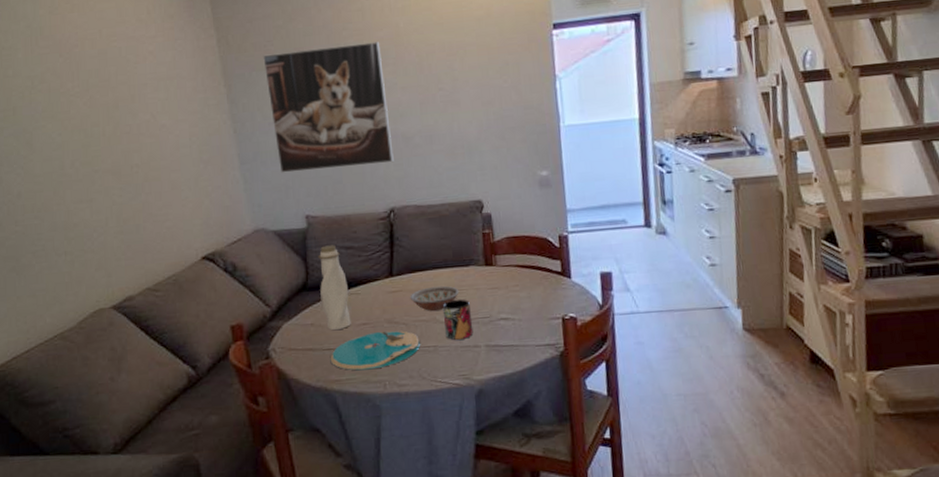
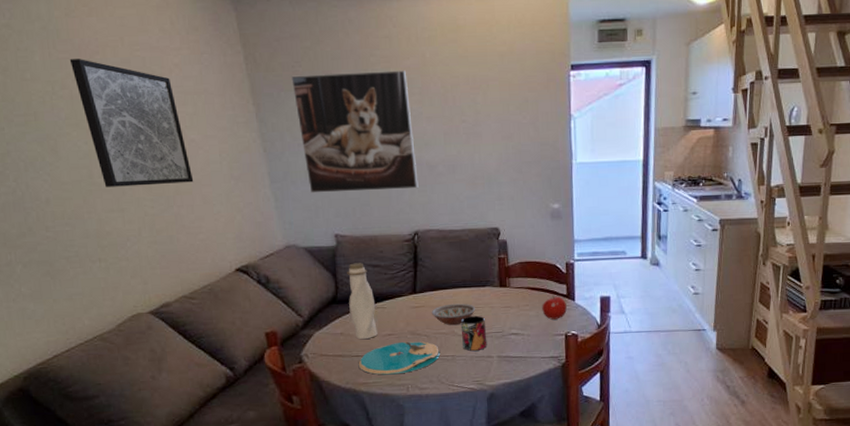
wall art: none [50,53,163,178] -> present [69,59,194,187]
fruit: none [534,272,563,301] -> present [542,295,567,320]

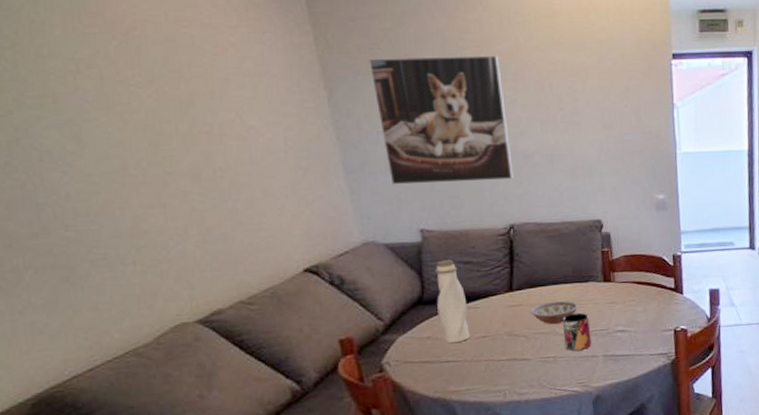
wall art: present [69,59,194,187] -> none [99,34,253,180]
plate: present [358,341,440,375] -> none [448,342,540,381]
fruit: present [542,295,567,320] -> none [649,289,675,315]

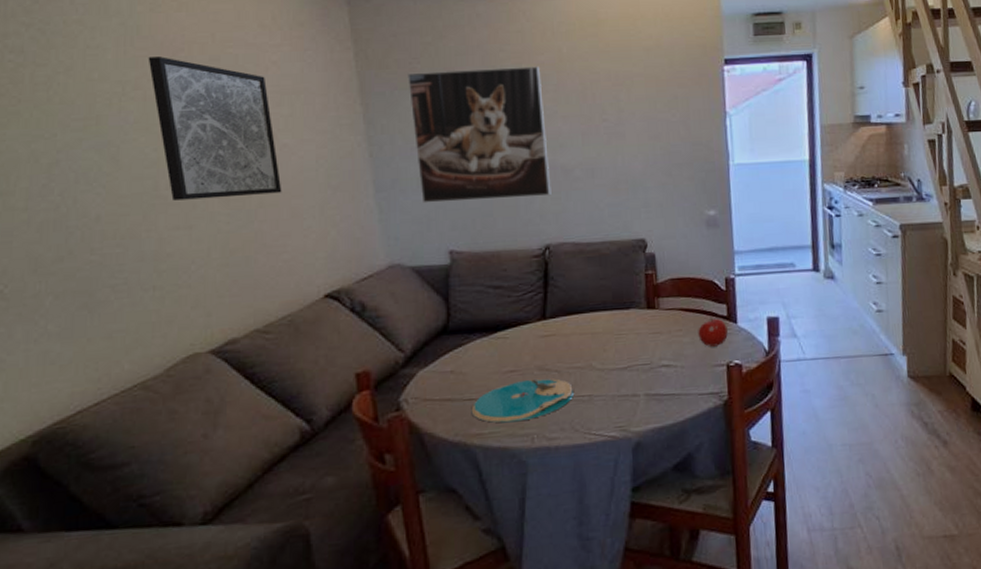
wall art: none [99,34,253,180] -> present [148,56,282,201]
water bottle: present [434,259,470,343] -> none [462,283,497,379]
plate: none [448,342,540,381] -> present [471,378,573,423]
bowl: present [530,300,579,324] -> none [564,329,619,357]
mug: present [562,312,592,351] -> none [599,344,633,389]
fruit: none [649,289,675,315] -> present [698,317,728,347]

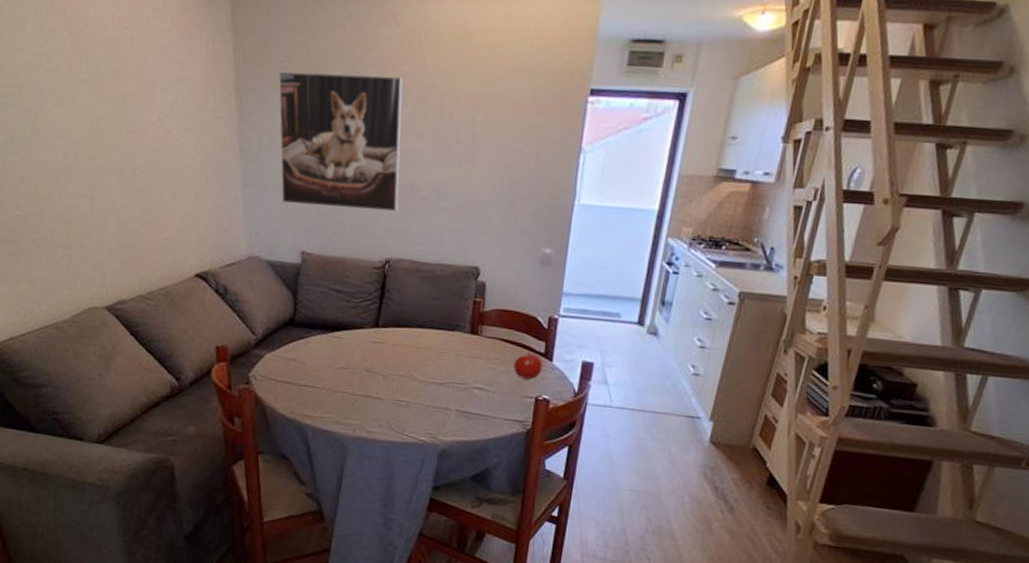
wall art: present [148,56,282,201] -> none [60,31,166,176]
plate: present [471,378,573,423] -> none [306,377,394,412]

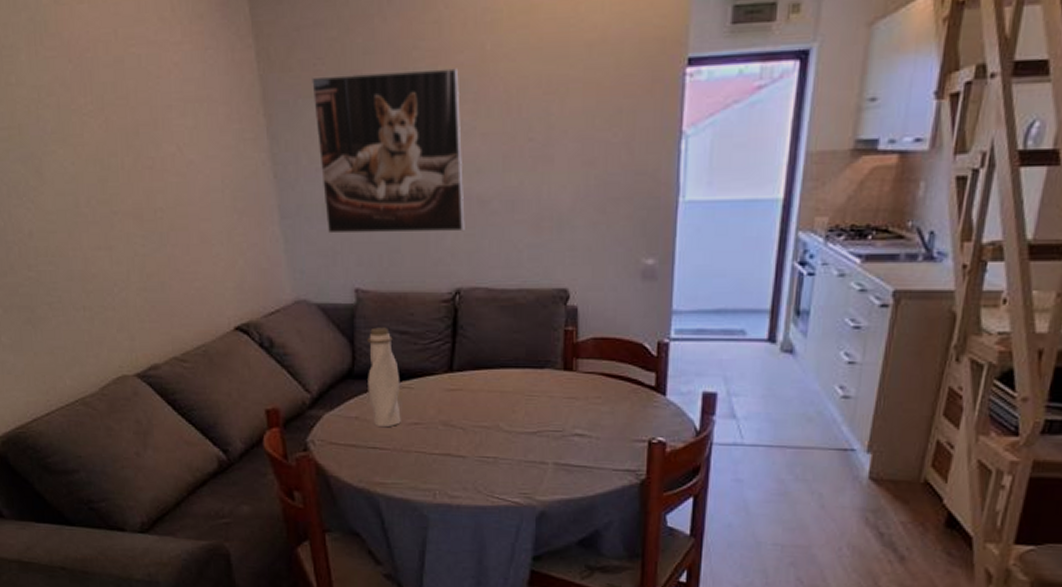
water bottle: none [305,285,334,370] -> present [367,327,401,428]
fruit: present [513,351,542,380] -> none [619,386,654,420]

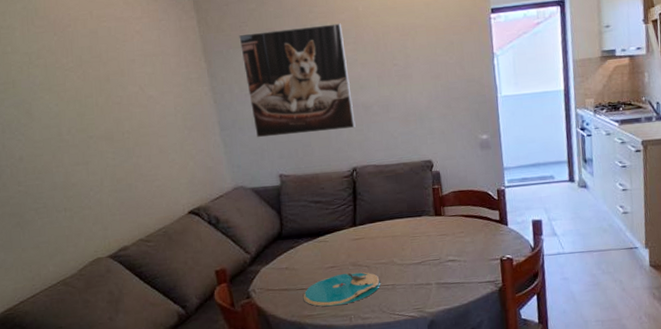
water bottle: present [367,327,401,428] -> none [291,199,321,273]
plate: none [375,433,478,476] -> present [303,272,380,307]

